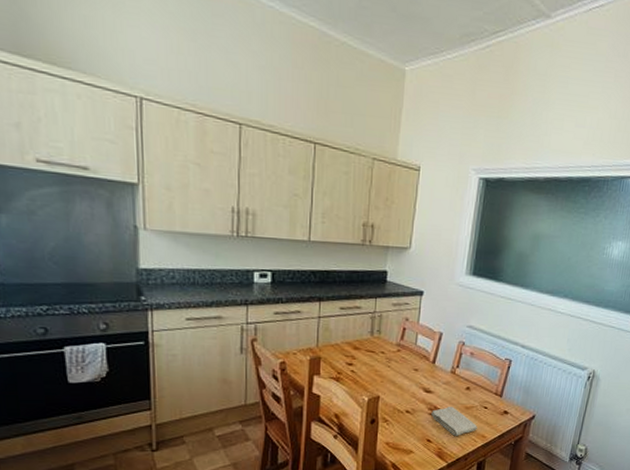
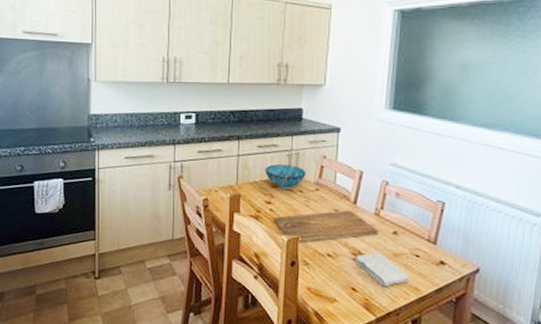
decorative bowl: none [347,326,389,351] -> present [265,163,306,190]
cutting board: none [355,369,454,401] -> present [273,209,379,242]

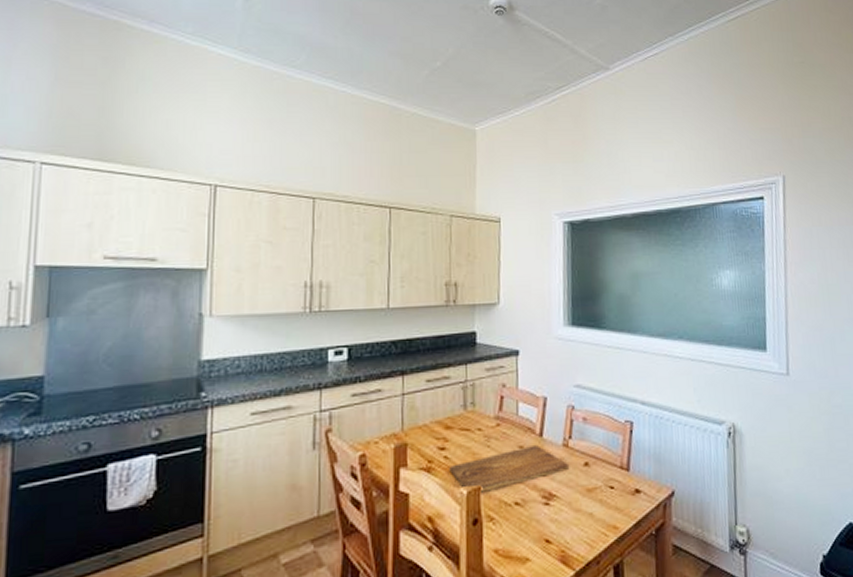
decorative bowl: present [265,163,306,190] -> none [436,398,485,430]
washcloth: present [355,252,409,287] -> none [546,491,606,531]

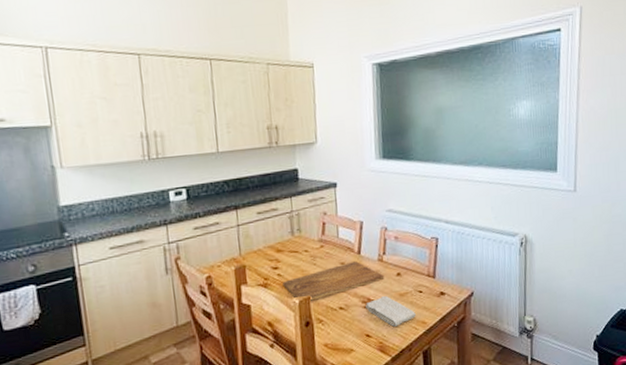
washcloth: none [546,491,606,531] -> present [366,296,416,327]

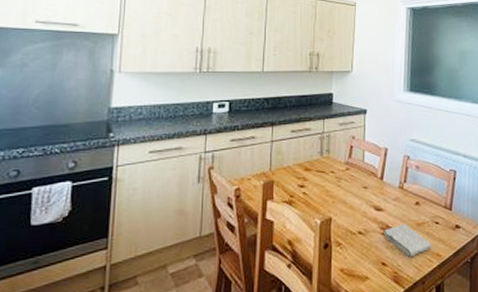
cutting board: present [282,260,385,301] -> none [307,185,404,222]

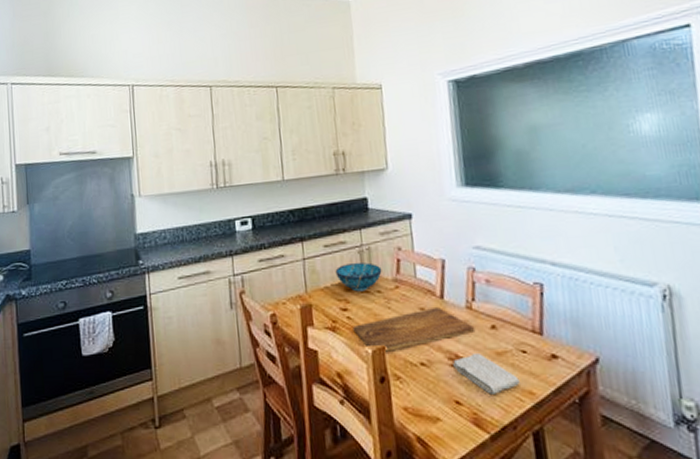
decorative bowl: none [298,146,337,172] -> present [335,262,382,292]
cutting board: none [307,185,404,222] -> present [352,306,476,352]

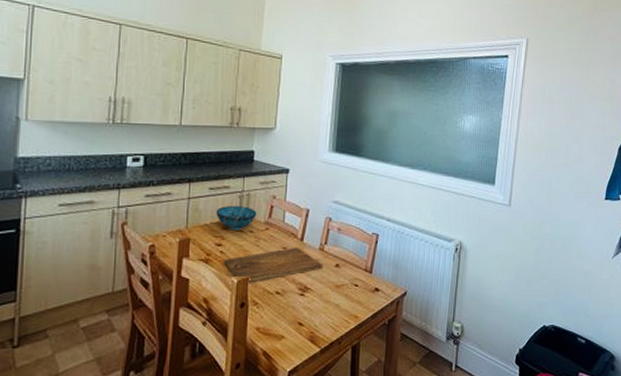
washcloth: present [453,354,520,394] -> none [302,286,349,318]

